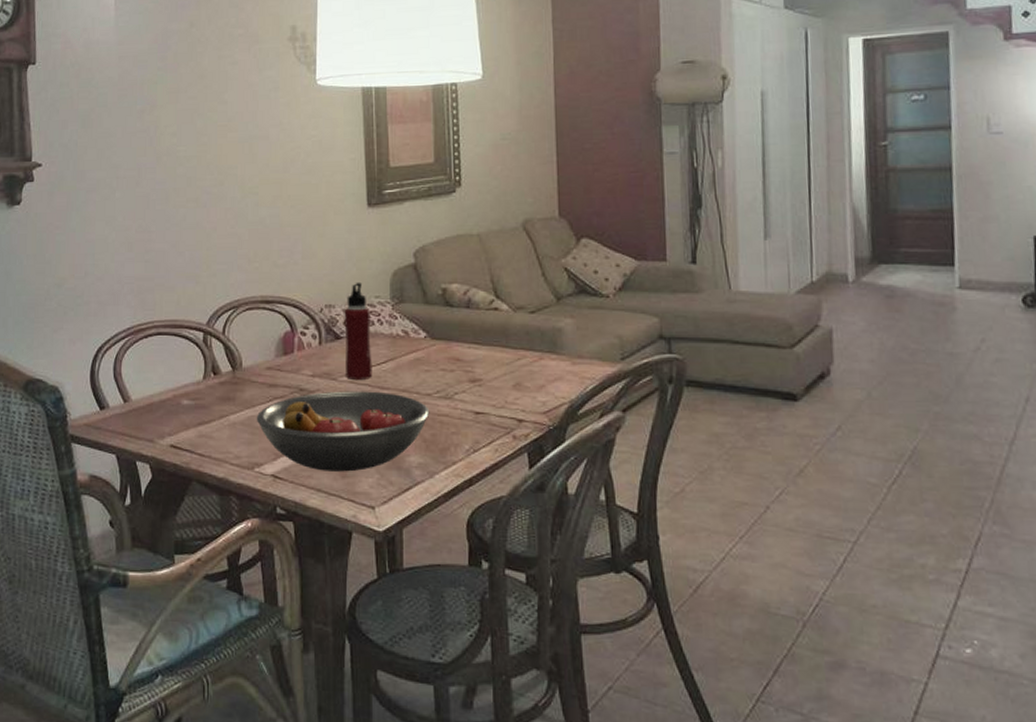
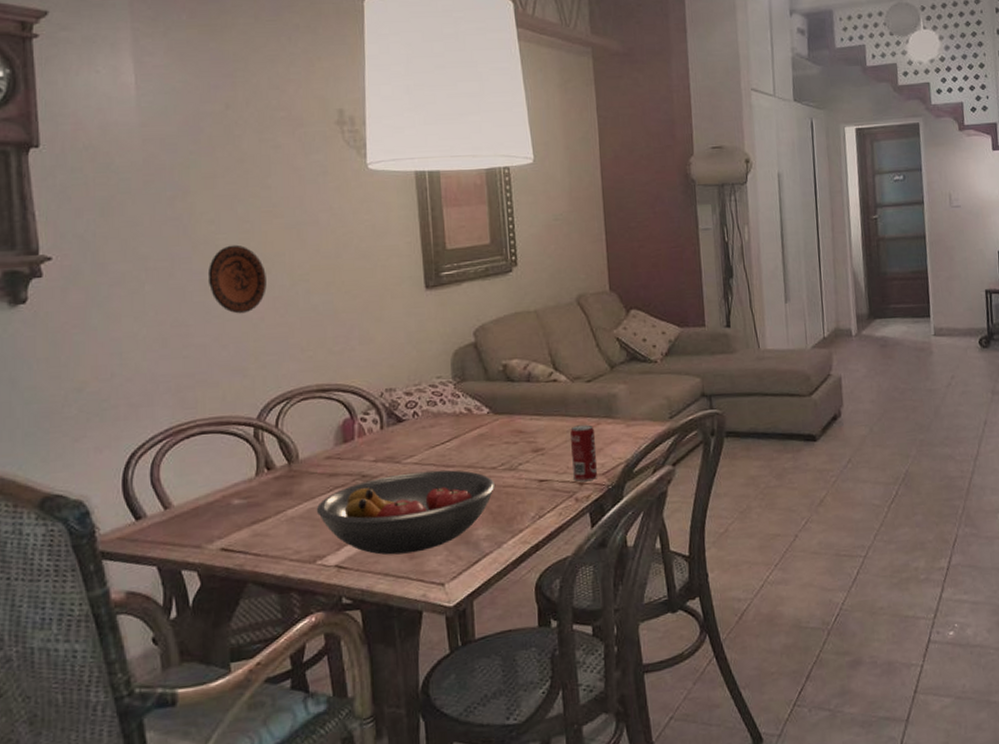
decorative plate: none [168,157,220,223] -> present [207,244,267,314]
water bottle: present [344,282,373,381] -> none [405,363,437,462]
beverage can: none [510,358,538,418] -> present [570,424,597,481]

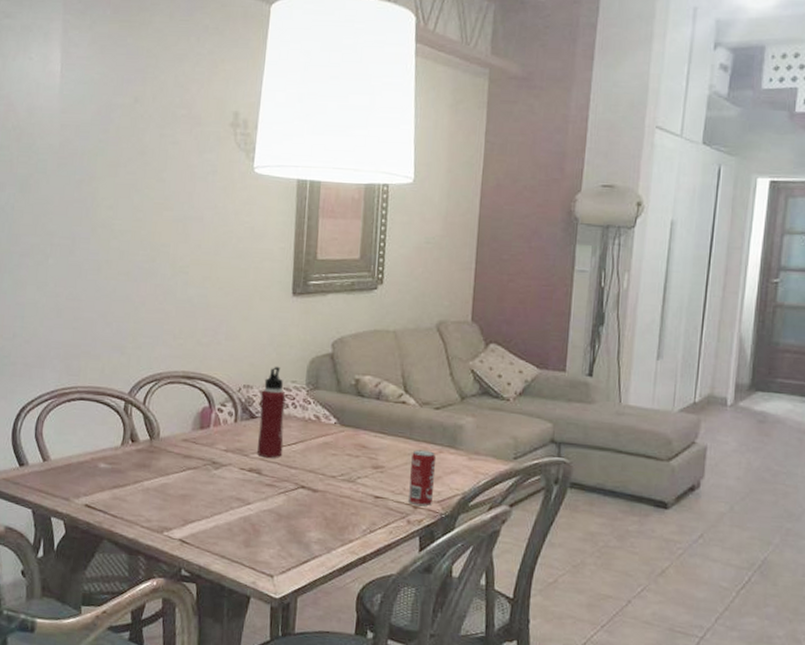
decorative plate: present [207,244,267,314] -> none [101,231,152,296]
fruit bowl: present [316,470,496,555] -> none [169,466,333,542]
water bottle: none [405,363,437,462] -> present [257,366,286,459]

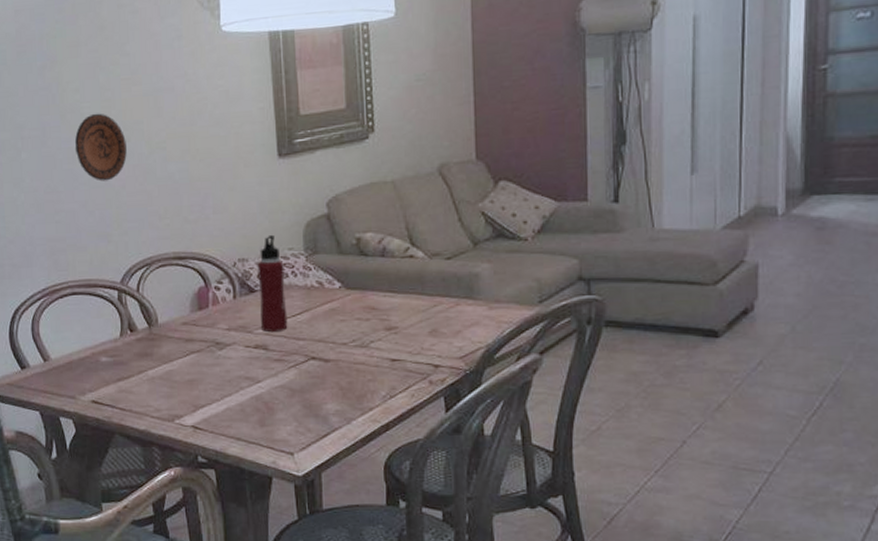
decorative plate: none [101,231,152,296] -> present [74,113,127,182]
beverage can: present [408,450,437,506] -> none [426,305,455,363]

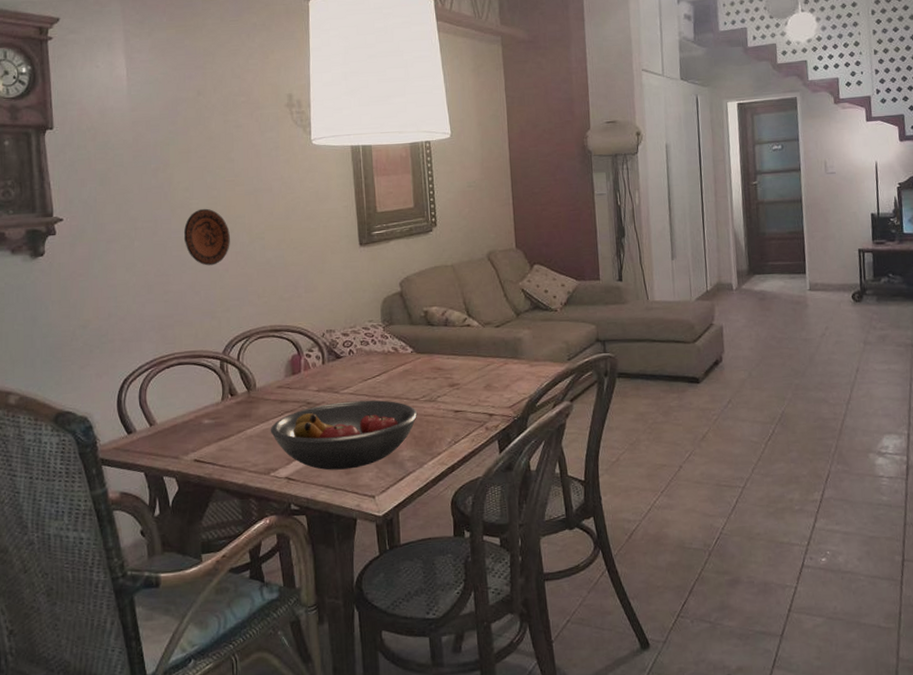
fruit bowl: none [174,342,346,421] -> present [270,400,418,471]
water bottle: present [257,234,288,333] -> none [343,309,369,392]

